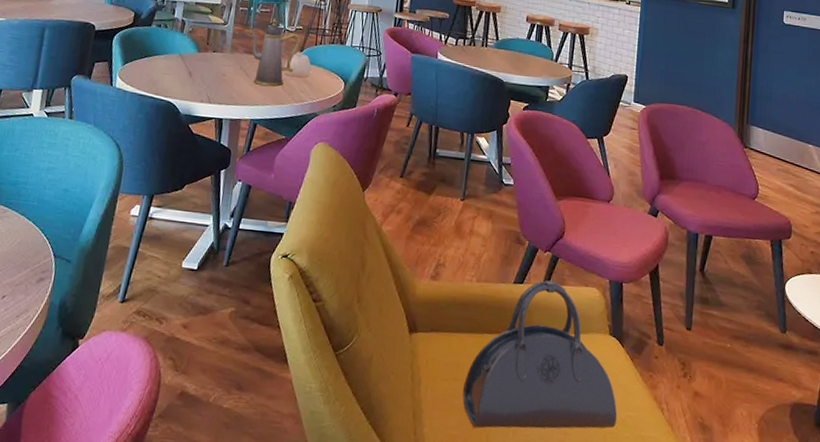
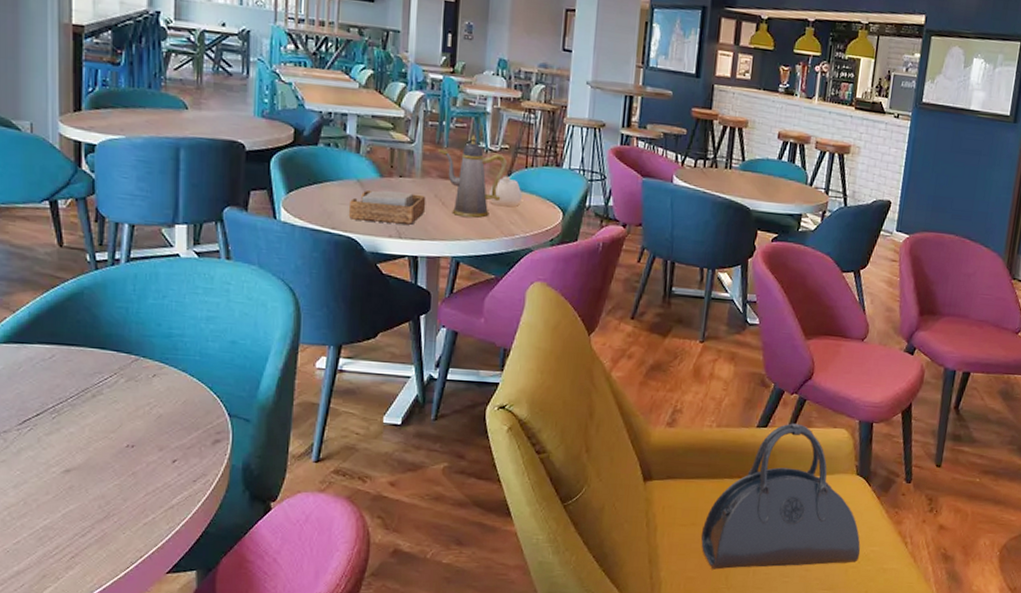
napkin holder: none [169,62,233,92] -> present [348,189,426,225]

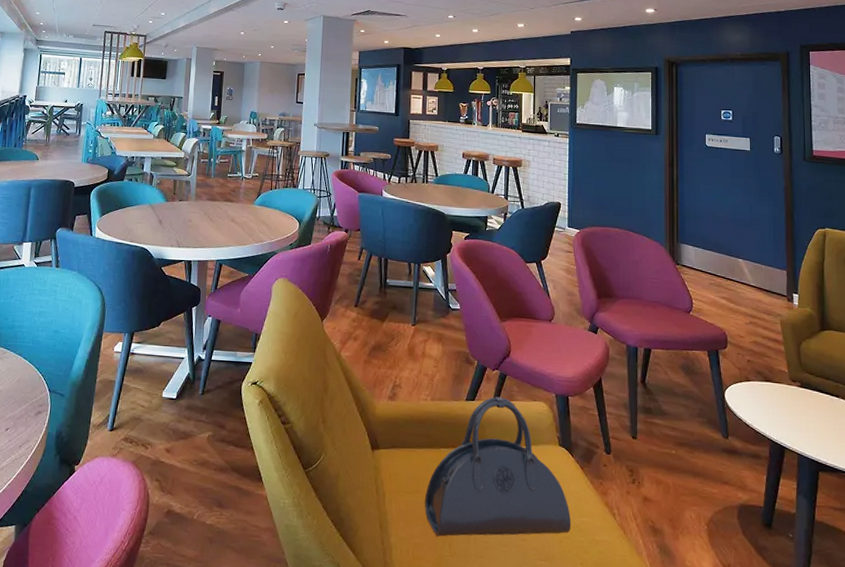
napkin holder: present [348,189,426,225] -> none [142,211,199,236]
coffee pot: present [437,134,508,218] -> none [206,166,258,229]
sugar bowl: present [489,176,522,208] -> none [244,196,269,220]

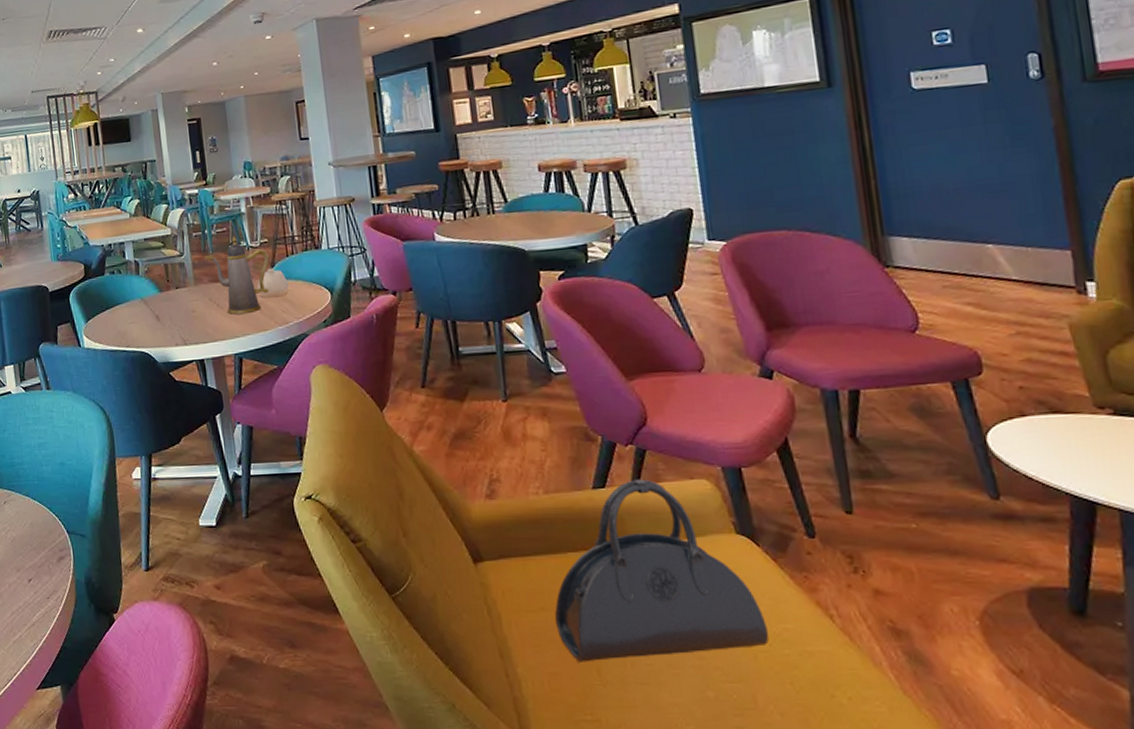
coffee pot: none [206,166,258,229] -> present [204,235,270,315]
sugar bowl: none [244,196,269,220] -> present [257,268,289,299]

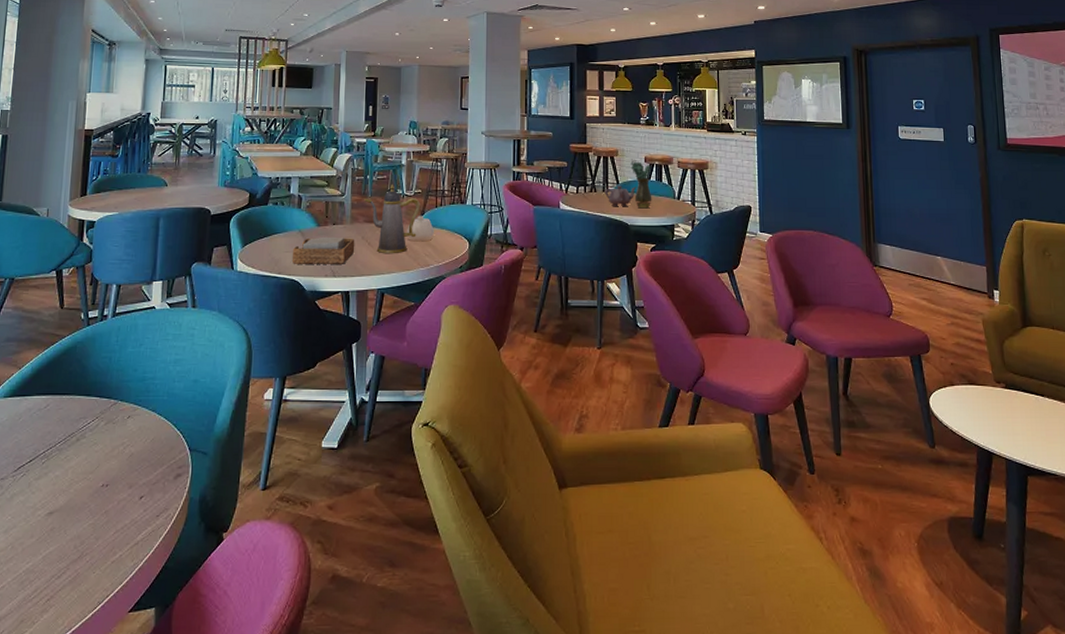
napkin holder: none [137,301,204,335] -> present [291,236,355,264]
teapot: none [489,203,531,232] -> present [604,185,637,207]
vase: none [520,169,554,230] -> present [630,159,652,209]
handbag: present [554,479,770,662] -> none [618,421,777,579]

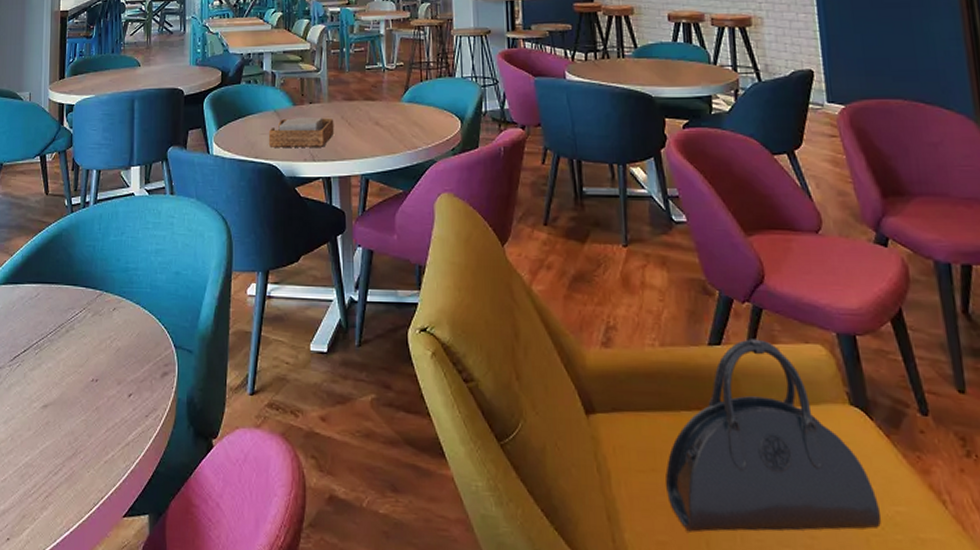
coffee pot: present [363,183,421,253] -> none [340,56,404,134]
sugar bowl: present [407,216,434,242] -> none [390,91,421,121]
teapot: present [604,185,637,207] -> none [619,50,660,76]
handbag: none [618,421,777,579] -> present [664,339,882,533]
vase: present [630,159,652,209] -> none [650,17,681,77]

